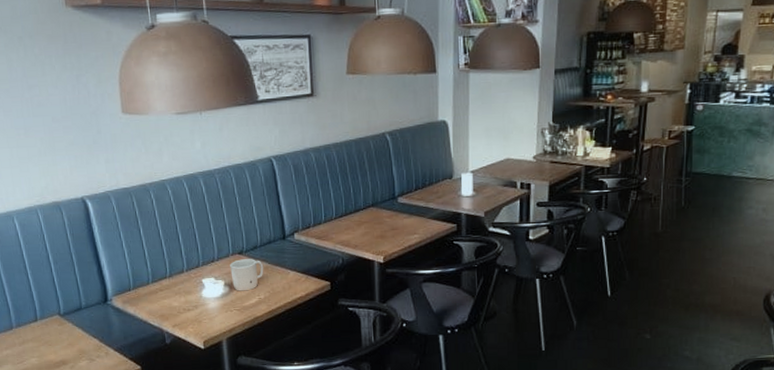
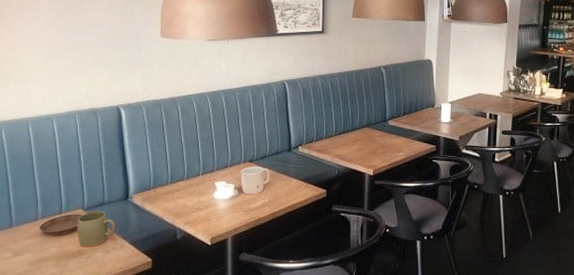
saucer: none [15,321,60,345] -> present [39,214,82,236]
mug: none [54,316,98,356] -> present [77,211,116,247]

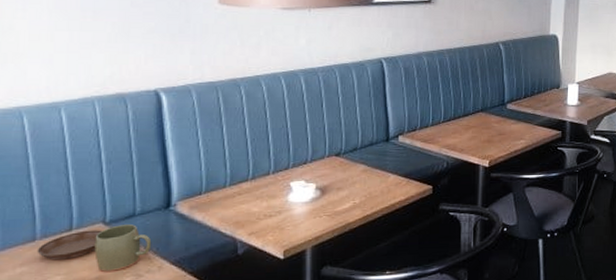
mug: present [241,166,270,195] -> none [324,161,362,196]

